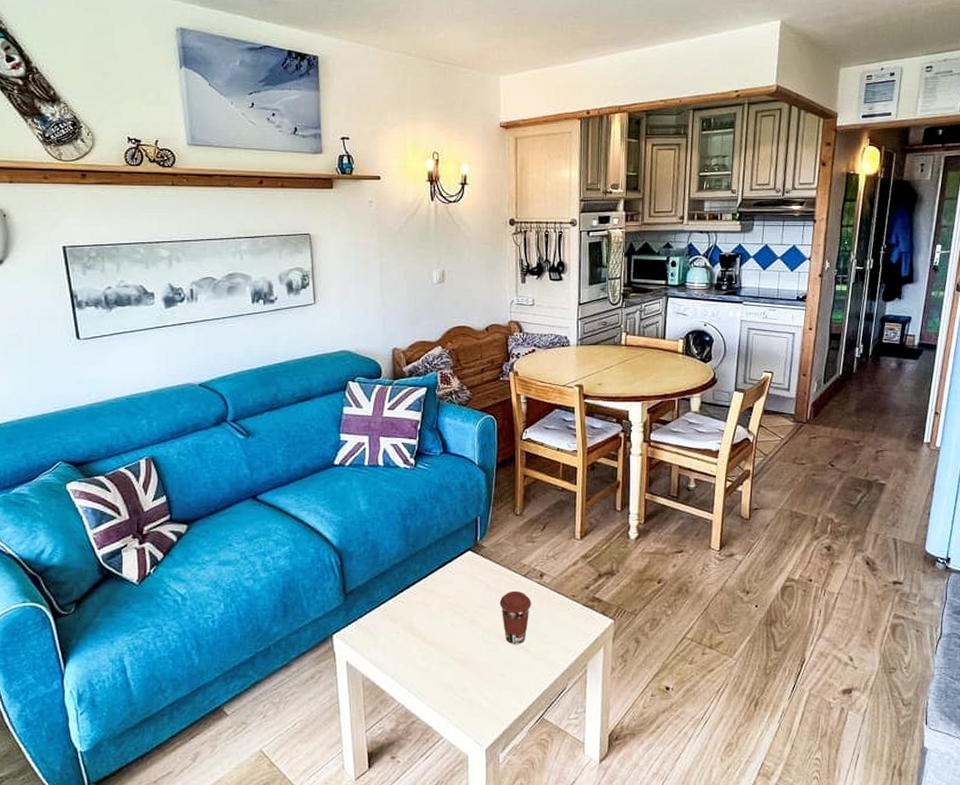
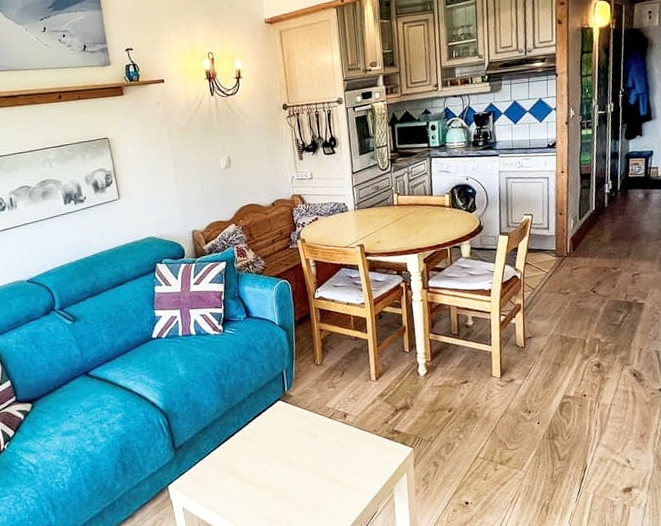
coffee cup: present [499,590,531,645] -> none [310,431,339,479]

